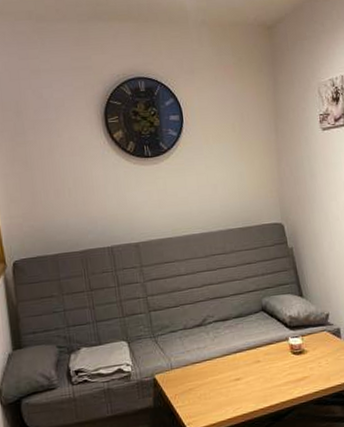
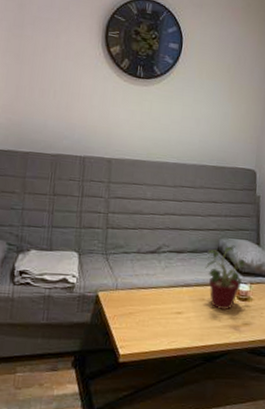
potted plant: none [252,301,295,368] -> present [205,245,246,310]

